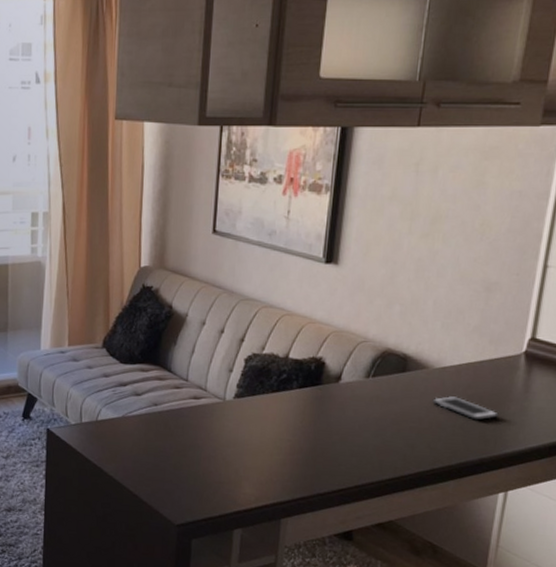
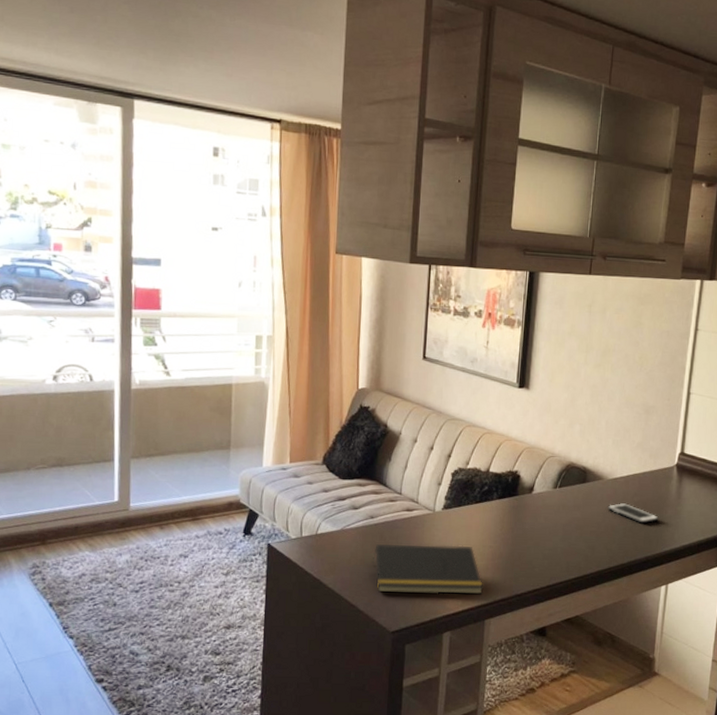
notepad: none [155,433,281,491] -> present [372,544,484,595]

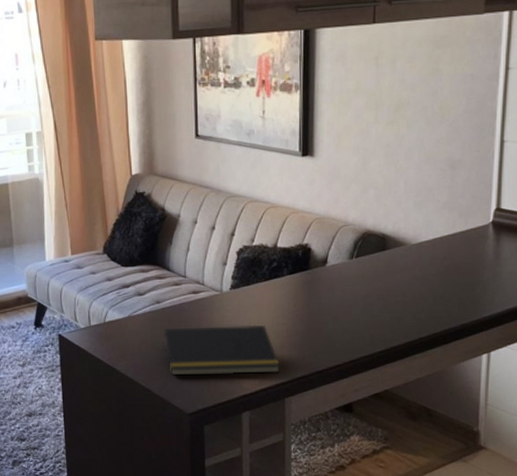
cell phone: present [607,503,659,524] -> none [413,269,474,289]

